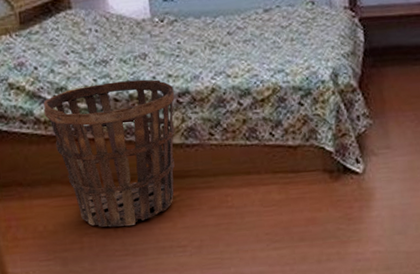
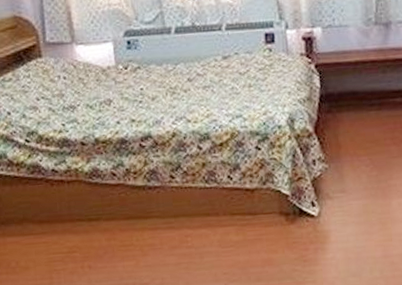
basket: present [43,79,175,227] -> none [16,124,138,264]

